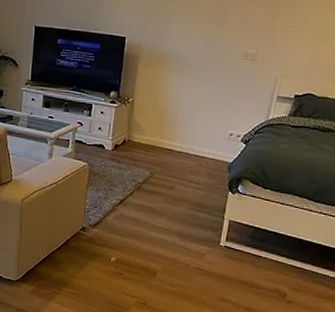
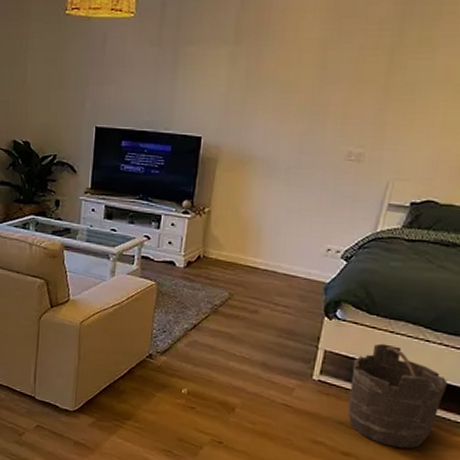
bucket: none [248,213,327,302] -> present [347,343,448,449]

